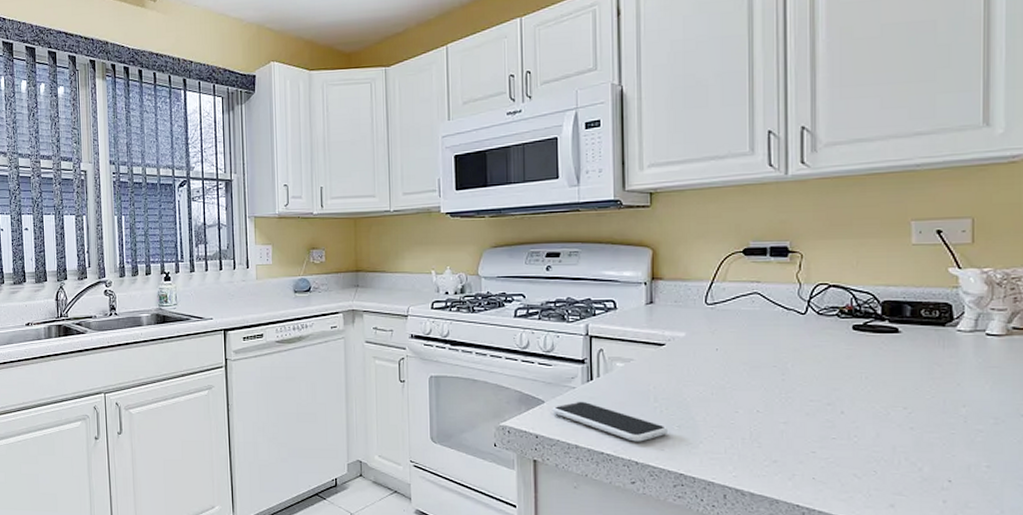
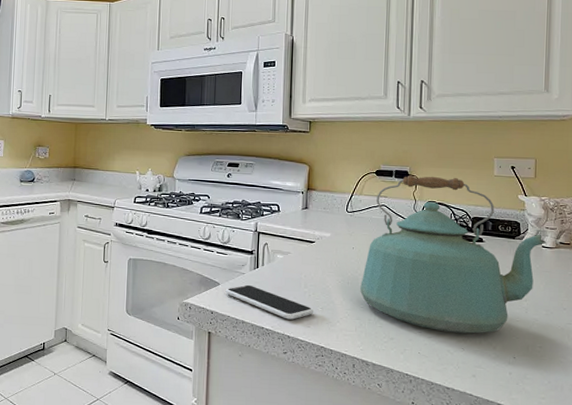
kettle: none [729,250,993,452] -> present [360,175,547,334]

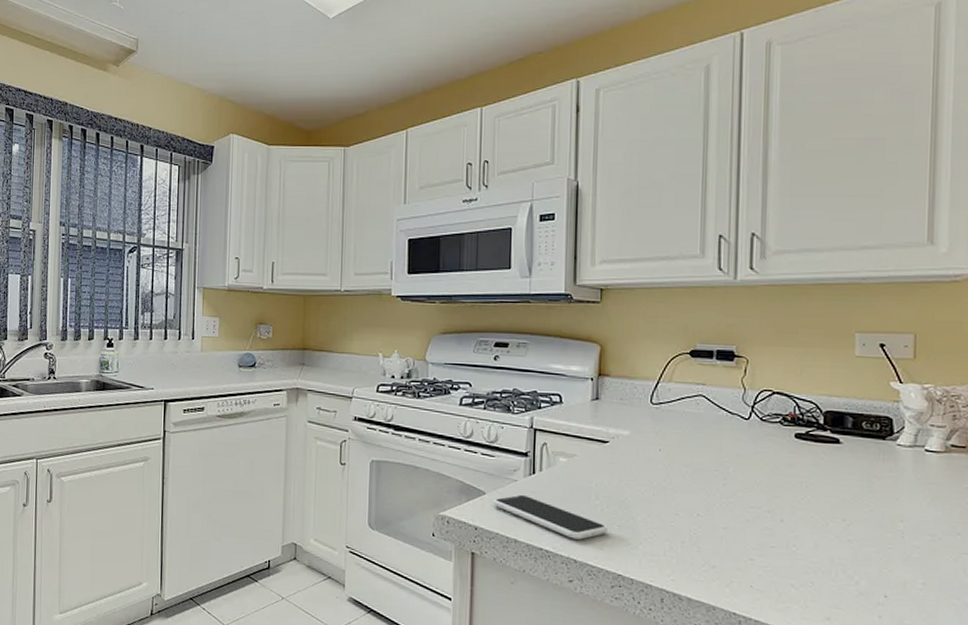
kettle: present [360,175,547,334] -> none [670,356,932,564]

